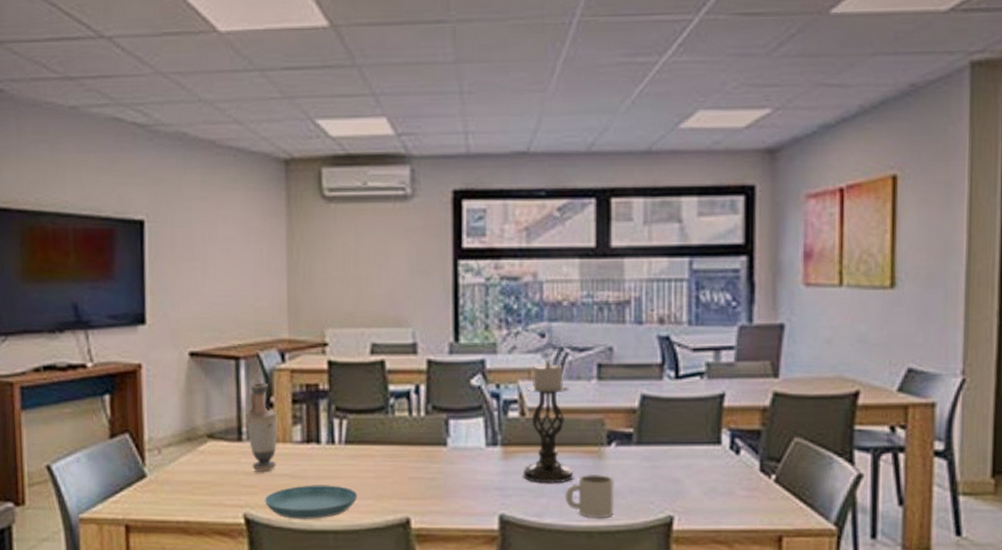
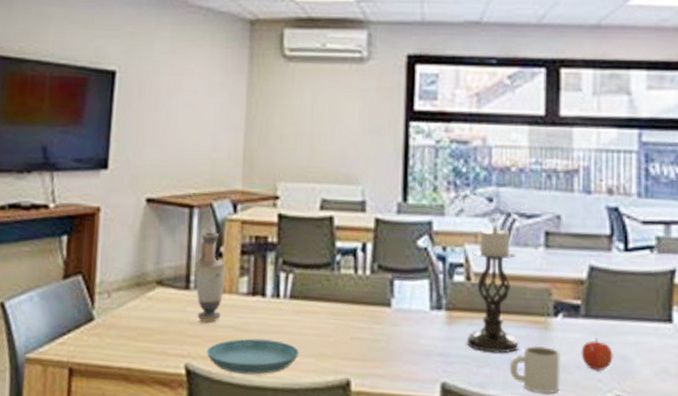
apple: none [634,463,665,493] -> present [581,338,613,371]

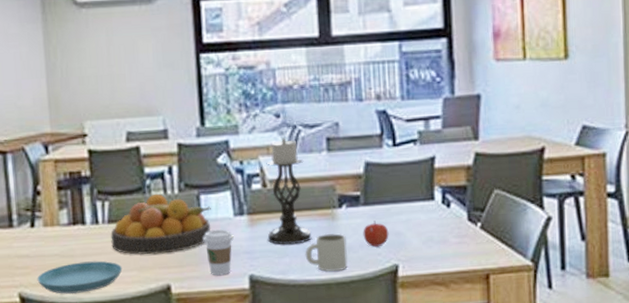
vase: present [194,232,226,323] -> none [15,173,46,254]
fruit bowl: none [290,272,405,343] -> present [111,193,211,255]
coffee cup: none [392,322,428,378] -> present [203,229,234,276]

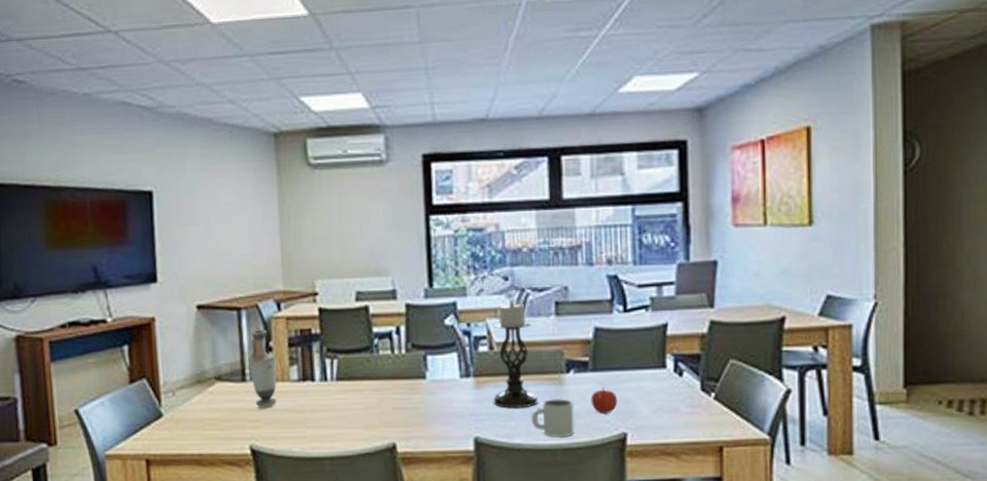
vase: none [15,173,46,254] -> present [248,329,277,408]
saucer: present [37,261,123,294] -> none [267,417,350,448]
fruit bowl: present [111,193,211,255] -> none [339,353,438,413]
coffee cup: present [203,229,234,276] -> none [429,390,460,437]

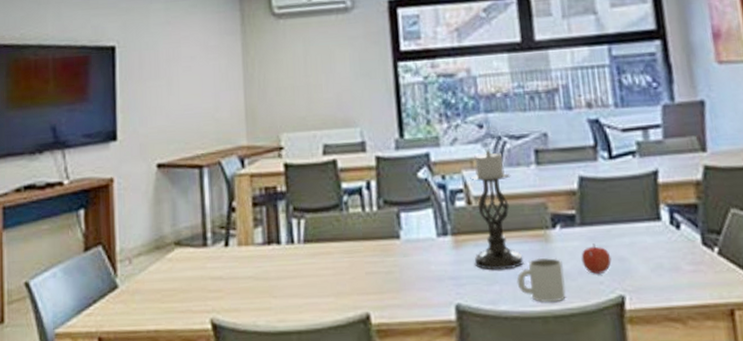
vase: present [248,329,277,408] -> none [210,188,240,276]

